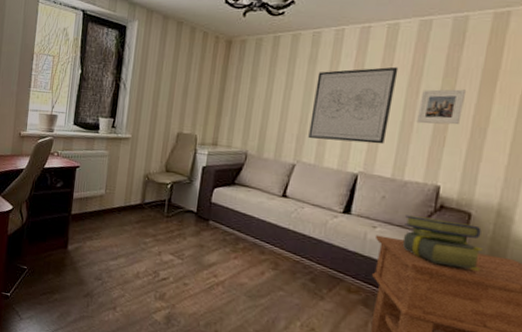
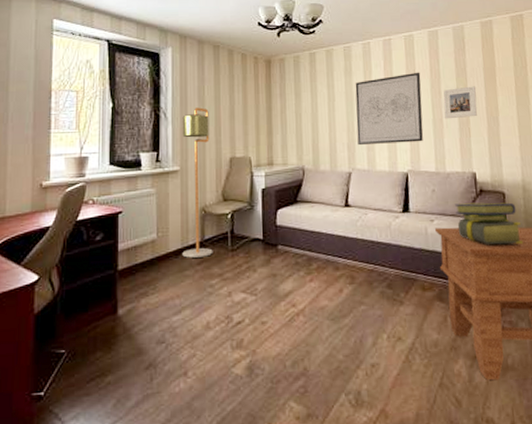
floor lamp: none [124,82,164,218] -> present [182,107,213,258]

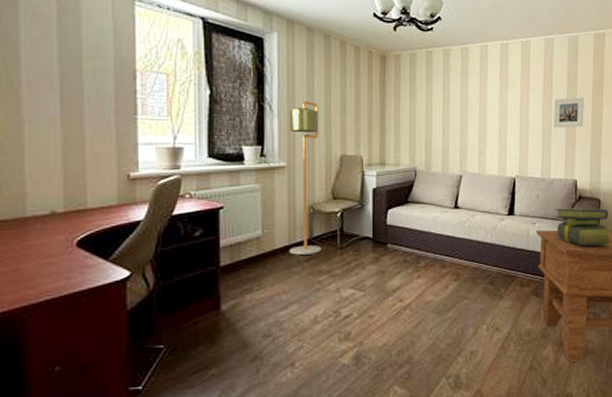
wall art: present [355,72,424,146] -> none [470,79,534,150]

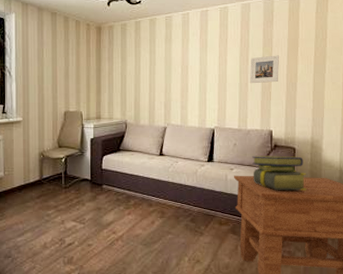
floor lamp: present [289,101,322,255] -> none [24,68,50,193]

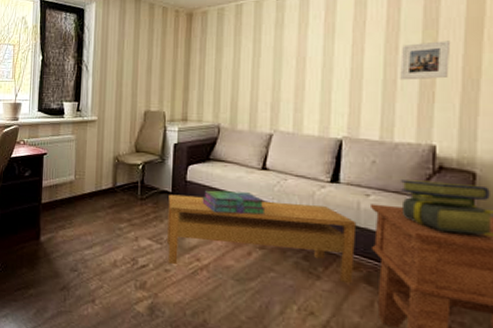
coffee table: none [88,180,226,240] -> present [167,194,357,284]
stack of books: none [115,174,164,193] -> present [202,190,266,215]

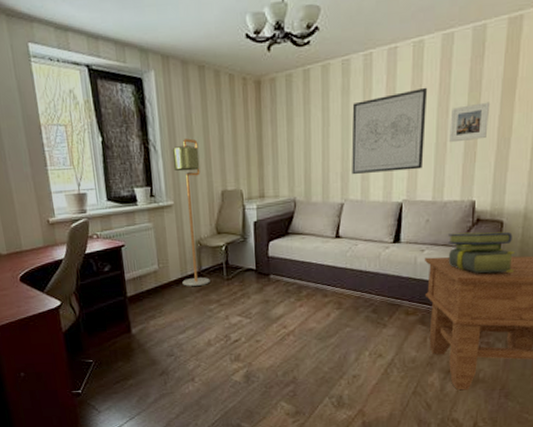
floor lamp: none [96,61,127,202] -> present [172,138,210,286]
coffee table: present [167,194,357,284] -> none [253,265,414,336]
stack of books: present [202,190,266,215] -> none [284,260,340,283]
wall art: none [283,23,373,106] -> present [351,87,428,175]

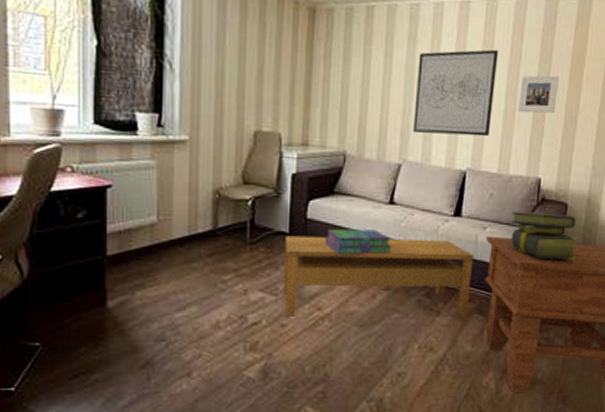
floor lamp: present [172,138,210,286] -> none [189,60,230,248]
coffee table: none [253,265,414,336] -> present [283,235,474,318]
stack of books: none [284,260,340,283] -> present [324,228,392,255]

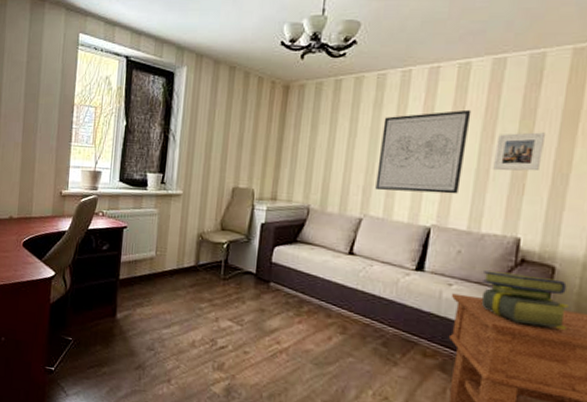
coffee table: present [283,235,474,318] -> none [247,275,437,371]
stack of books: present [324,228,392,255] -> none [286,272,349,300]

